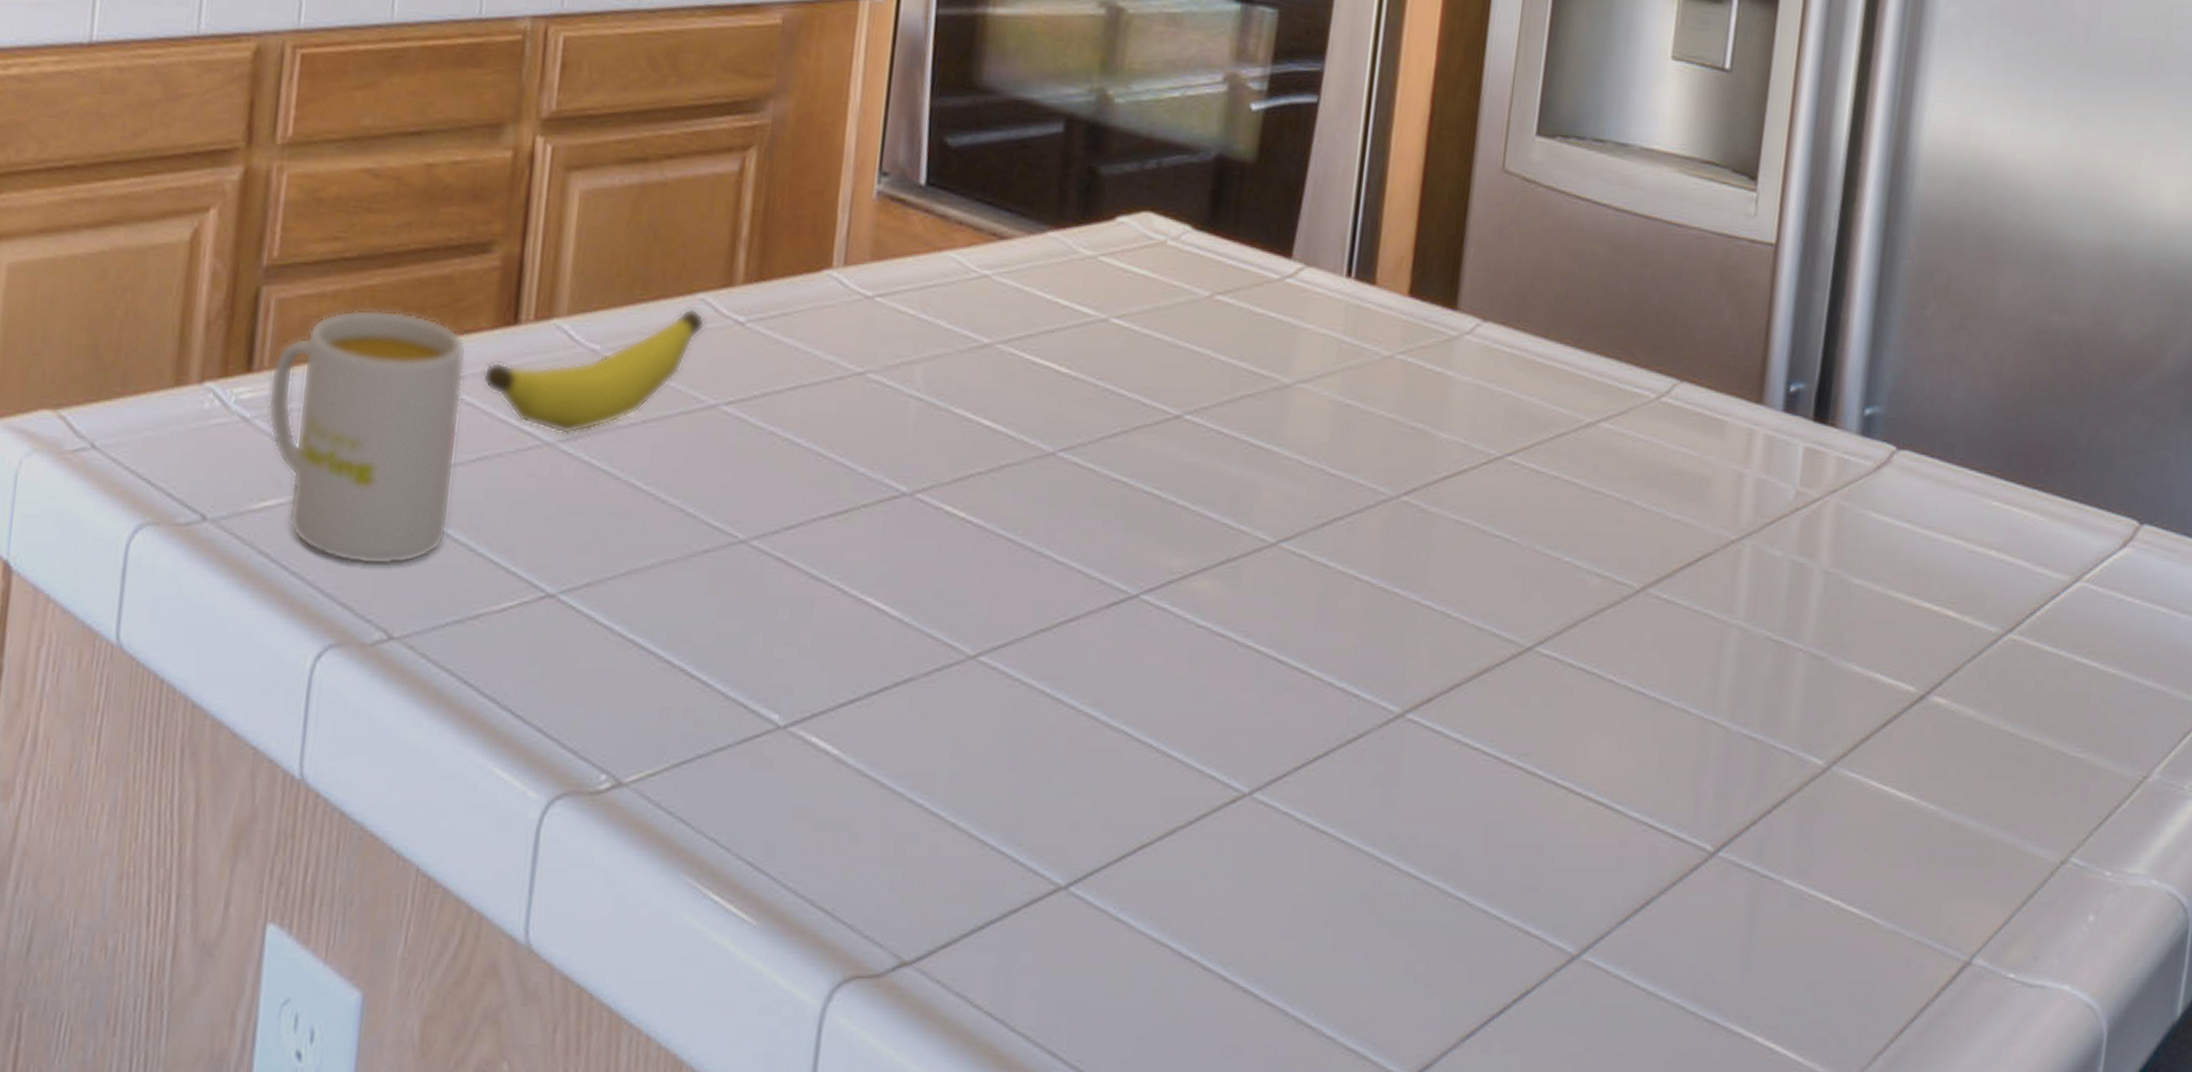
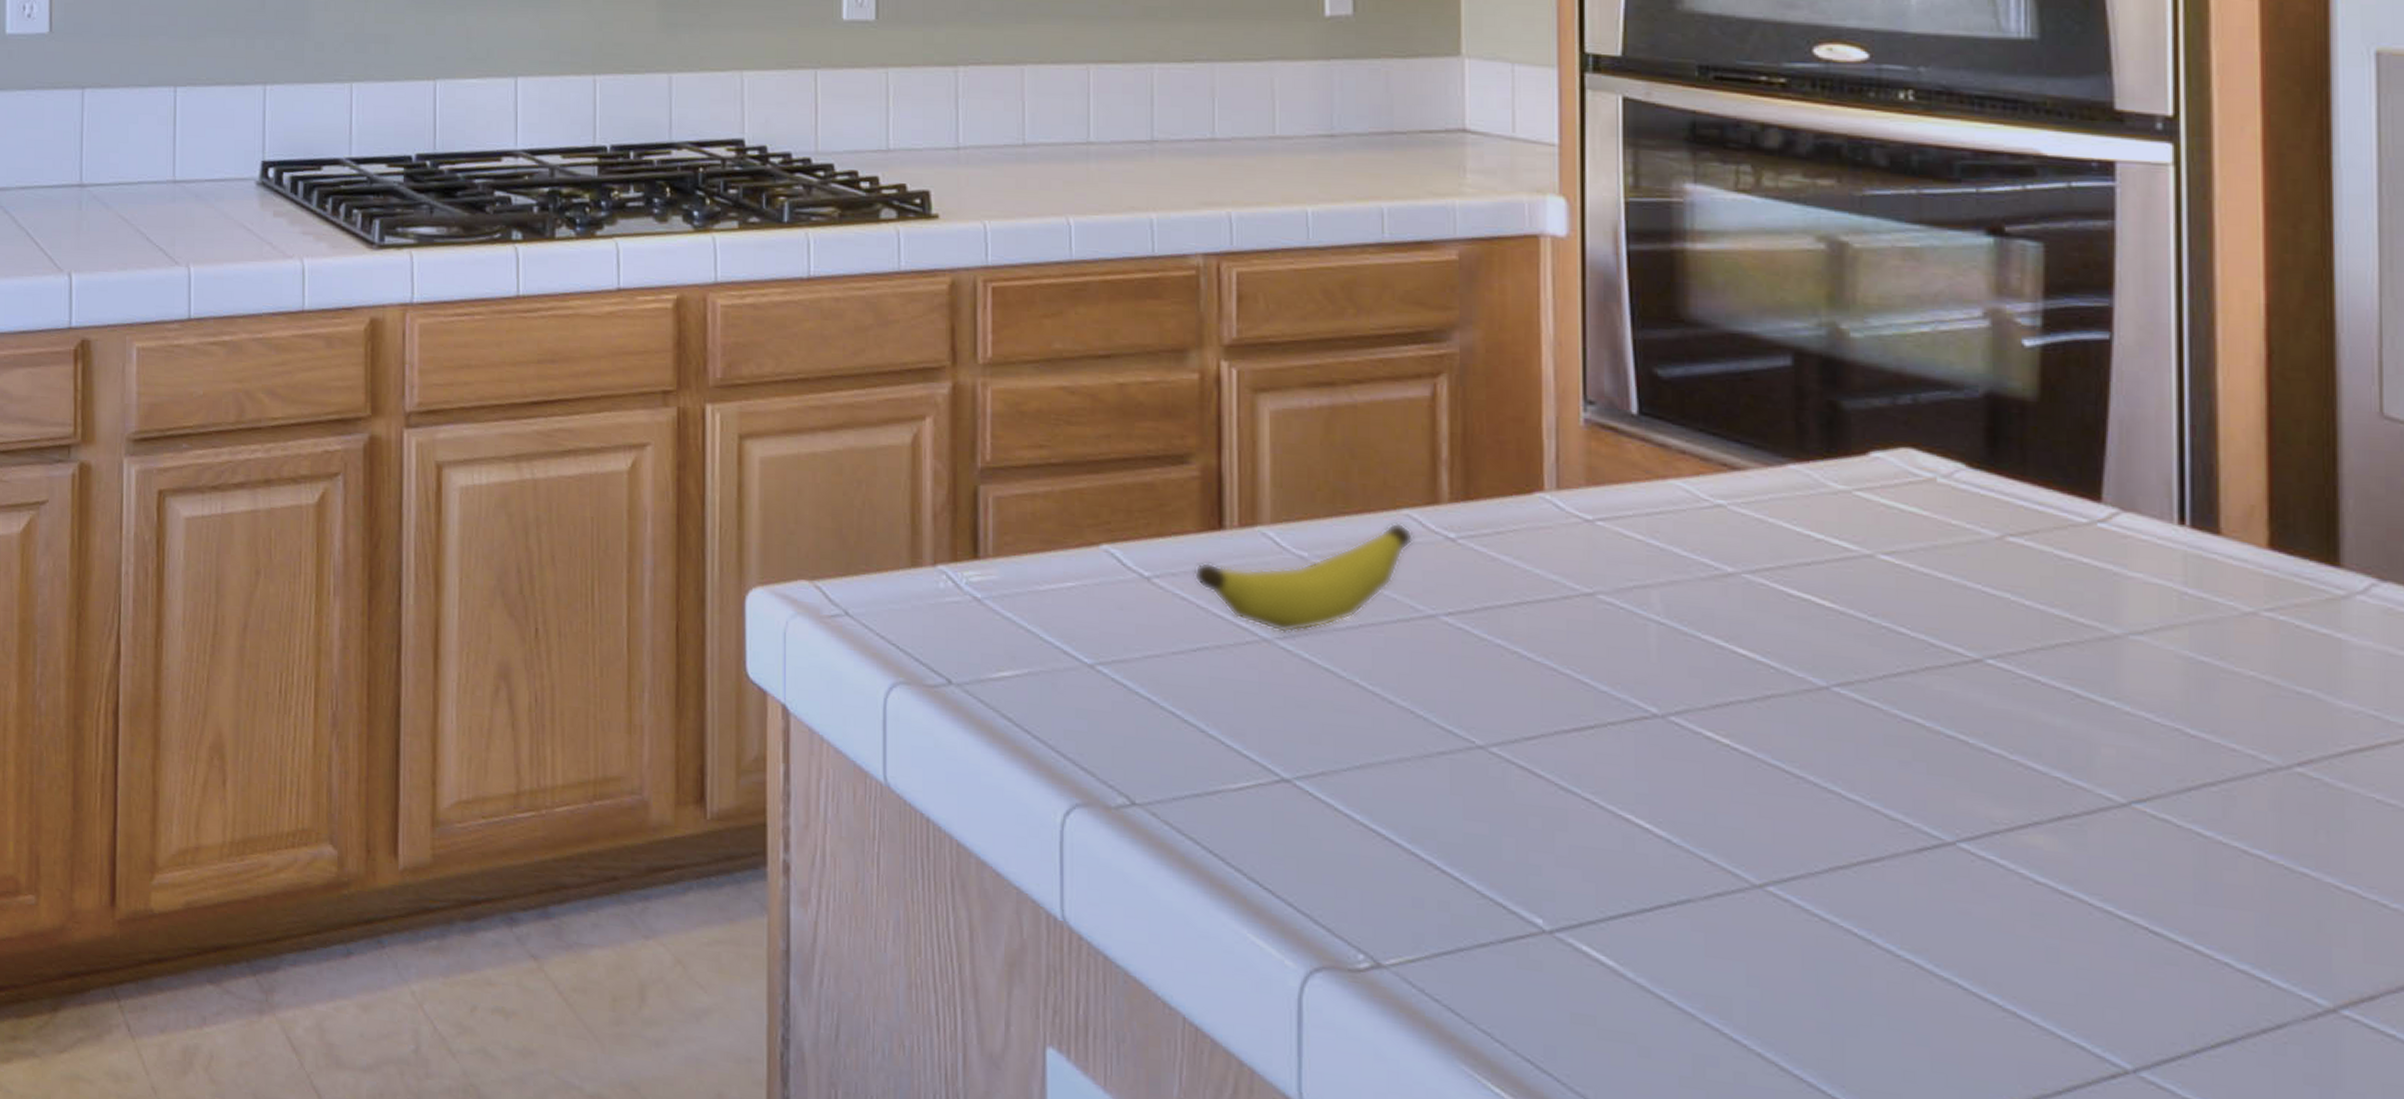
mug: present [267,309,466,566] -> none [995,509,1177,738]

